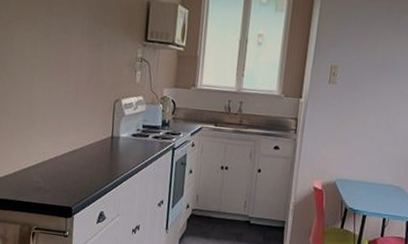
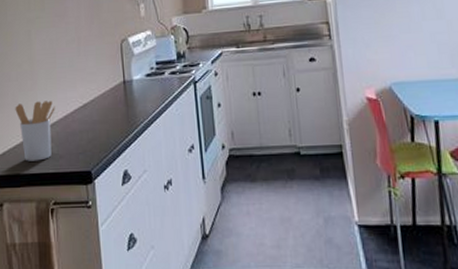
utensil holder: none [11,139,48,192] -> present [15,100,55,161]

